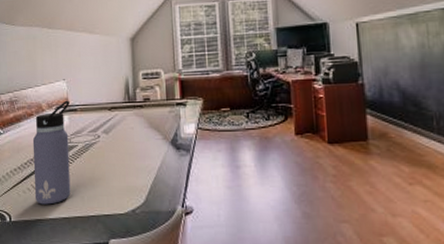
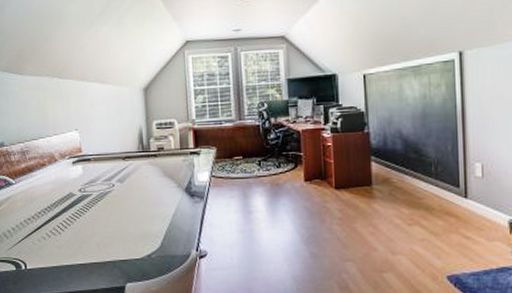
water bottle: present [32,100,71,205] -> none [46,150,87,252]

